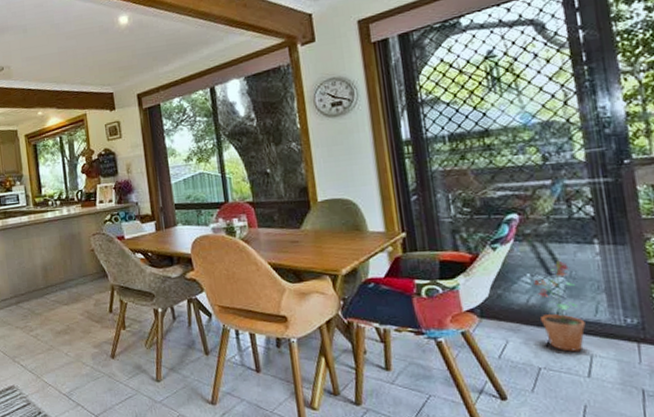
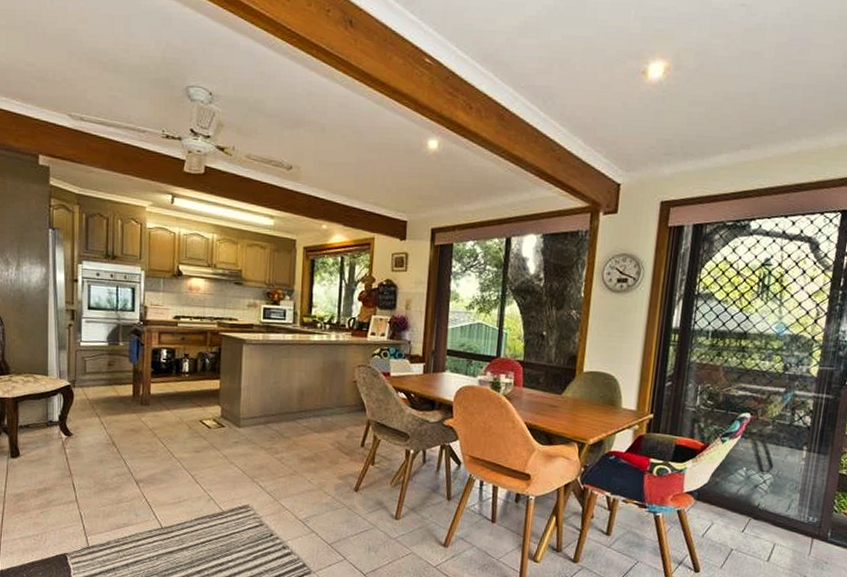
potted plant: present [534,260,586,352] -> none [744,460,779,539]

